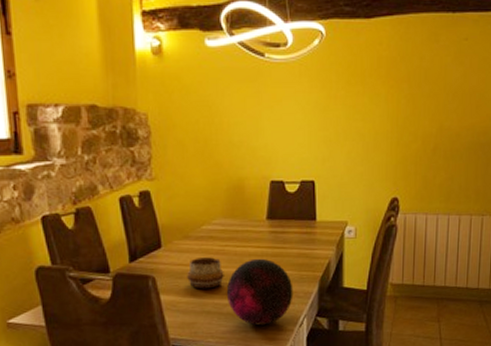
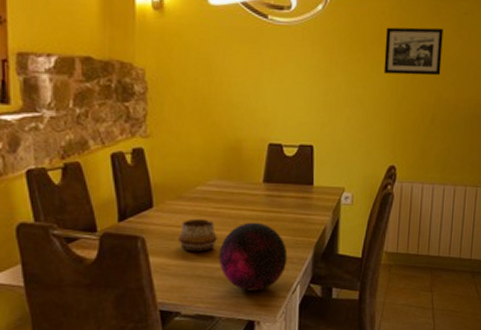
picture frame: none [383,55,443,105] -> present [383,27,444,76]

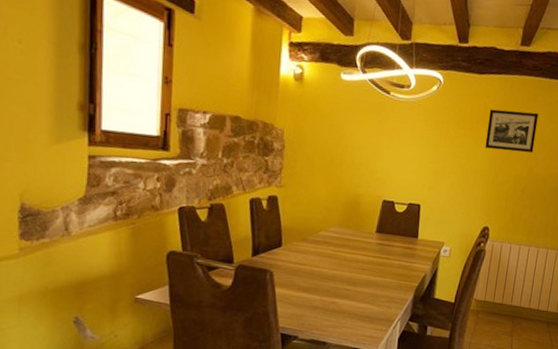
decorative bowl: present [178,219,217,252] -> none [301,259,334,287]
decorative orb: present [218,222,288,291] -> none [333,265,392,324]

